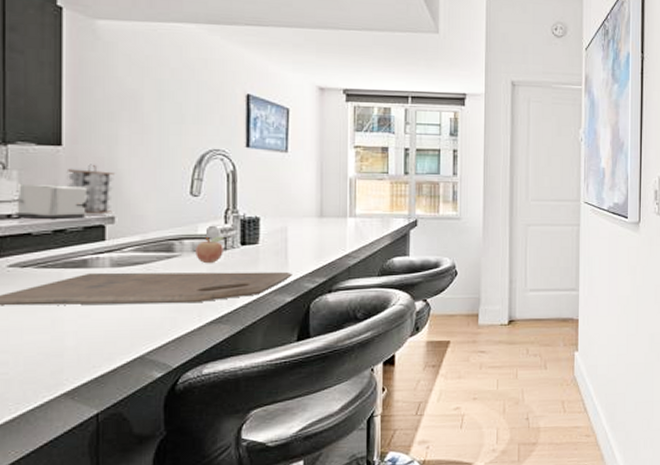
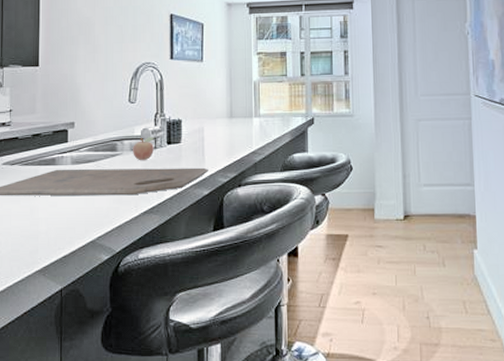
toaster: present [17,185,90,220] -> none [9,98,57,127]
spice rack: present [68,164,115,215] -> none [43,80,74,121]

